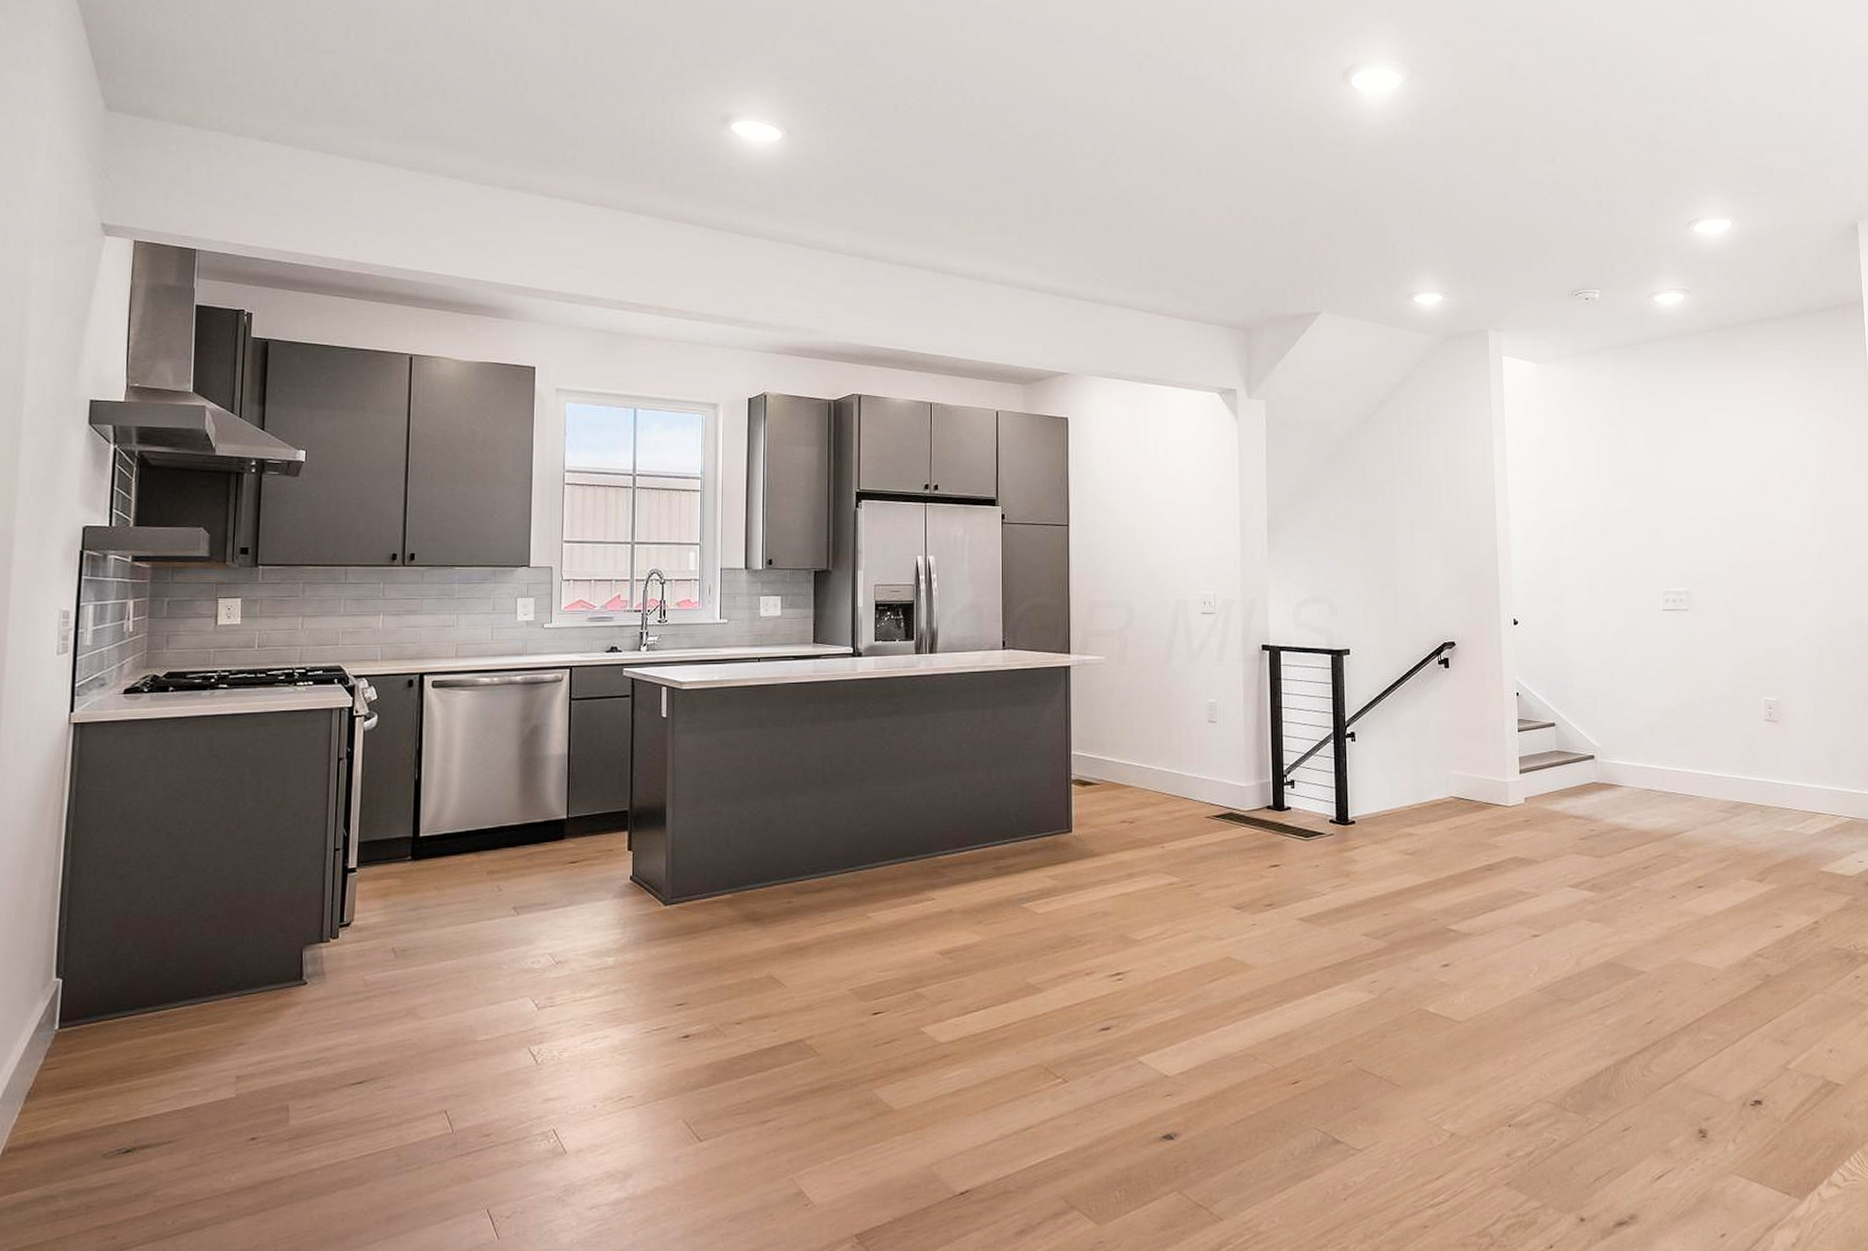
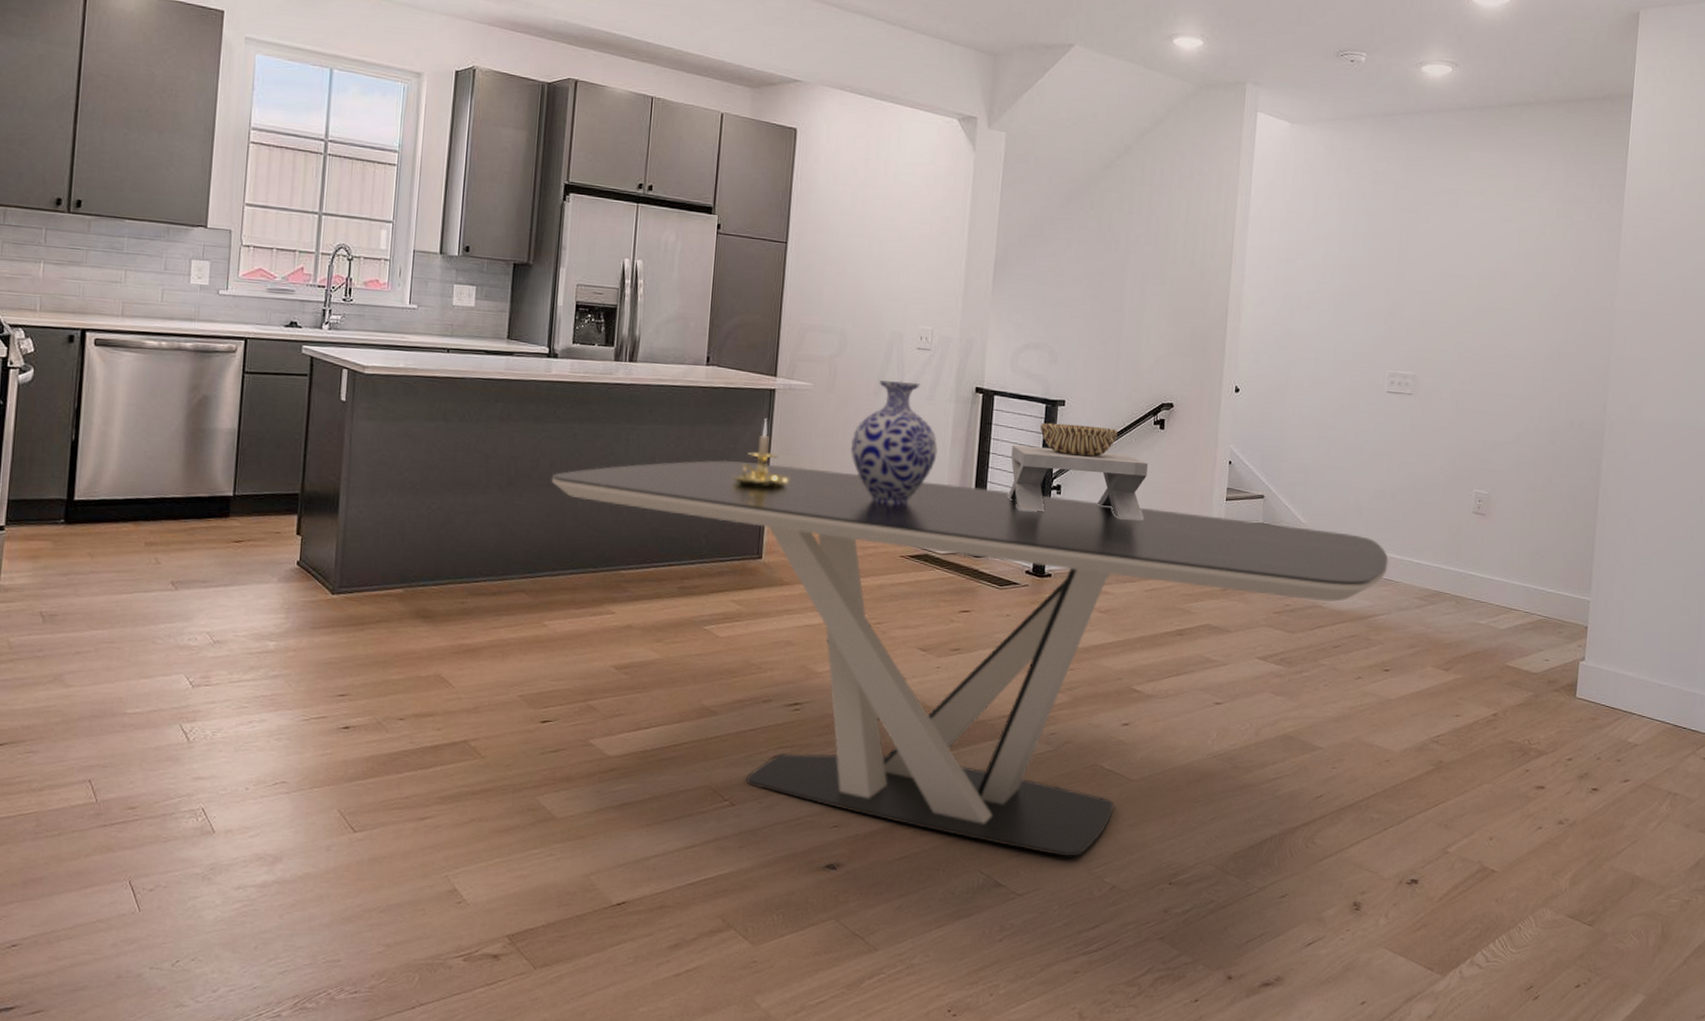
dining table: none [864,738,1687,1107] -> present [551,459,1389,857]
candle holder: none [1036,695,1092,763] -> present [732,418,790,488]
vase: none [1147,646,1231,767] -> present [850,380,938,505]
decorative bowl: none [1303,671,1439,760] -> present [1008,422,1148,519]

